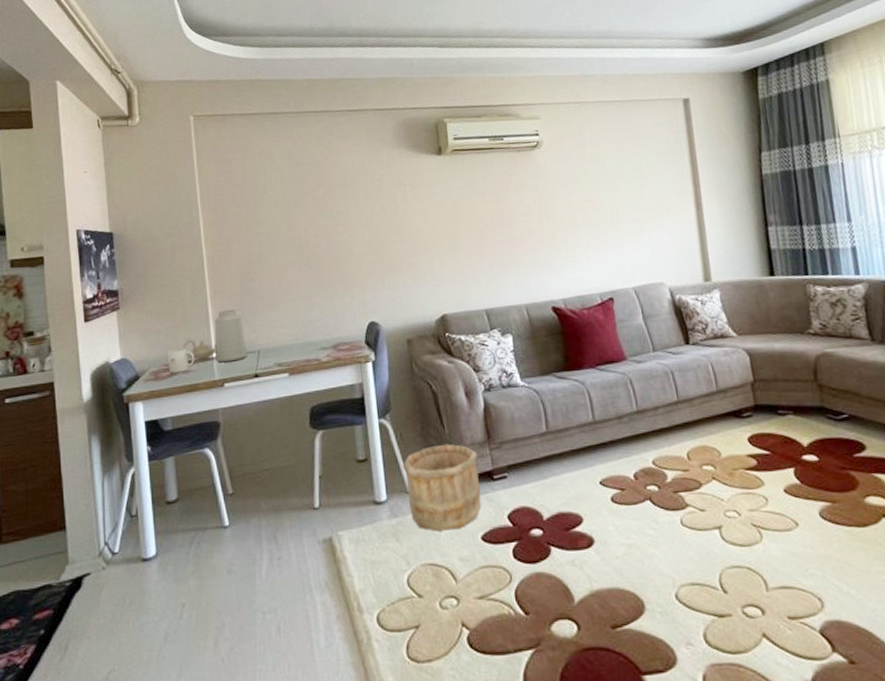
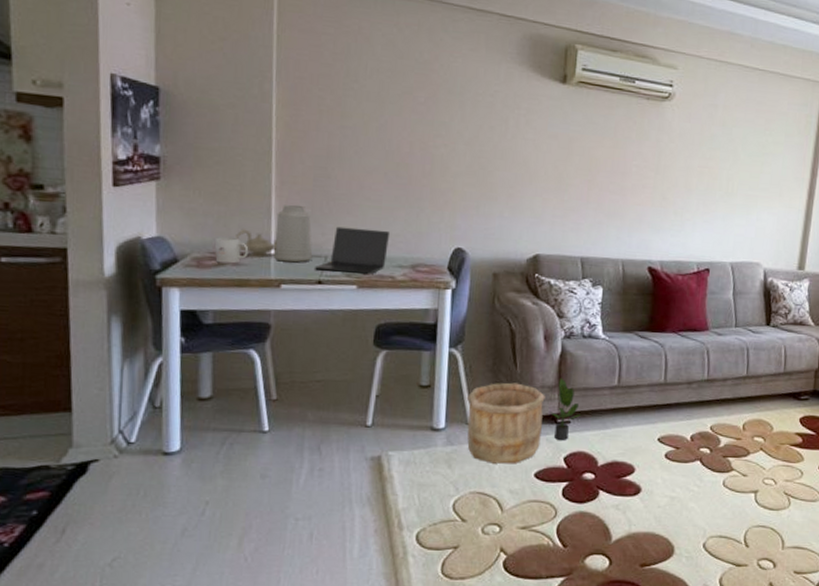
laptop: none [251,317,311,365] -> present [315,226,391,274]
potted plant: none [483,432,517,498] -> present [548,377,582,440]

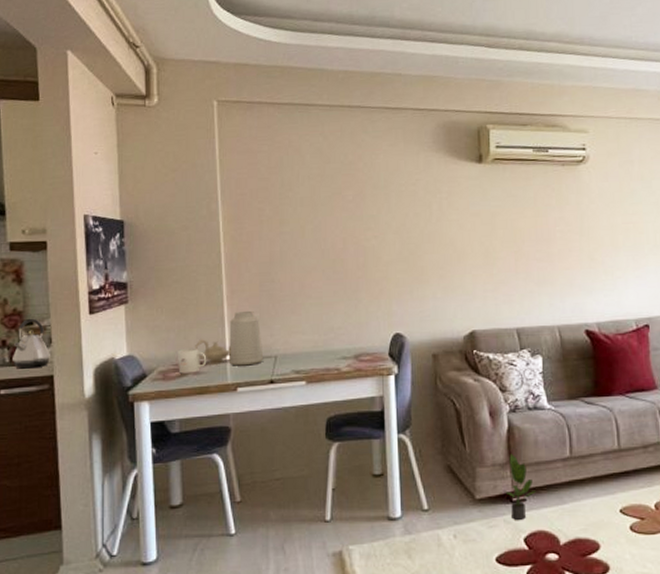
kettle: none [17,181,65,238] -> present [13,318,51,369]
laptop: present [315,226,391,274] -> none [267,325,333,370]
wooden bucket: present [466,382,545,464] -> none [419,463,498,550]

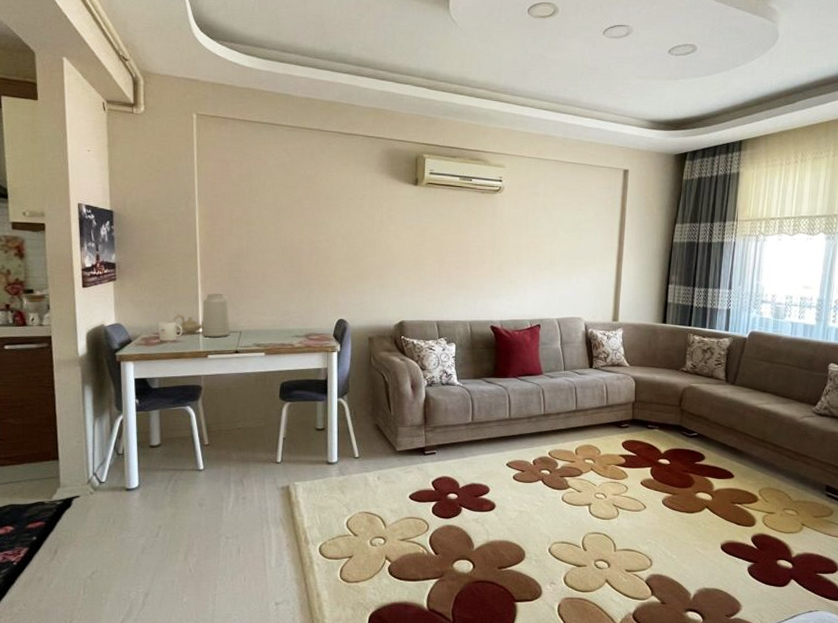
kettle: present [13,318,51,369] -> none [16,287,50,329]
potted plant: present [502,453,537,520] -> none [417,417,444,468]

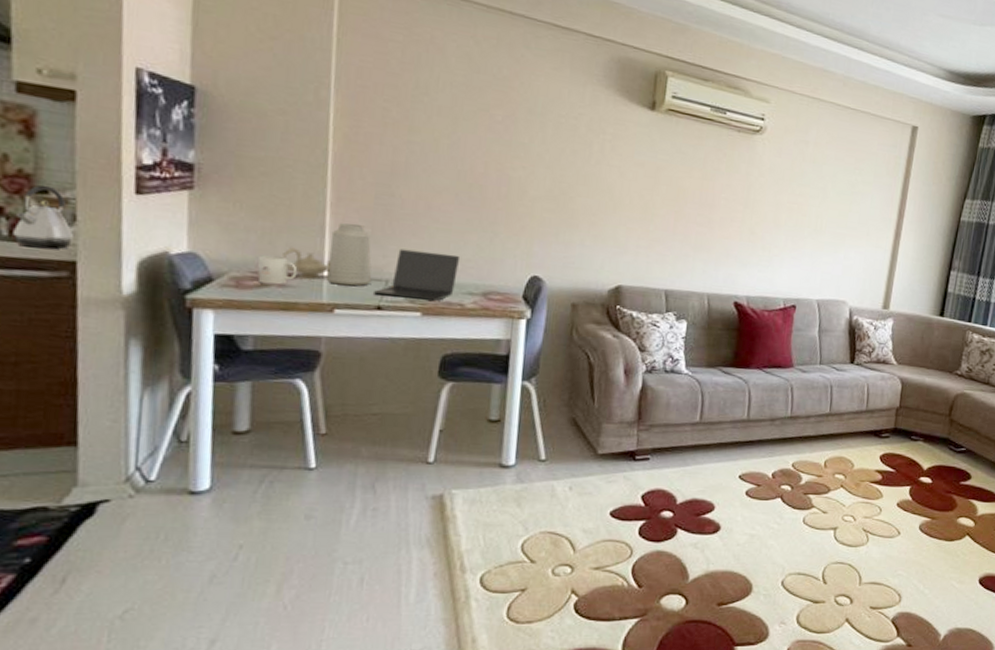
kettle: none [16,287,50,329] -> present [13,184,75,249]
laptop: none [233,308,288,343] -> present [374,248,461,301]

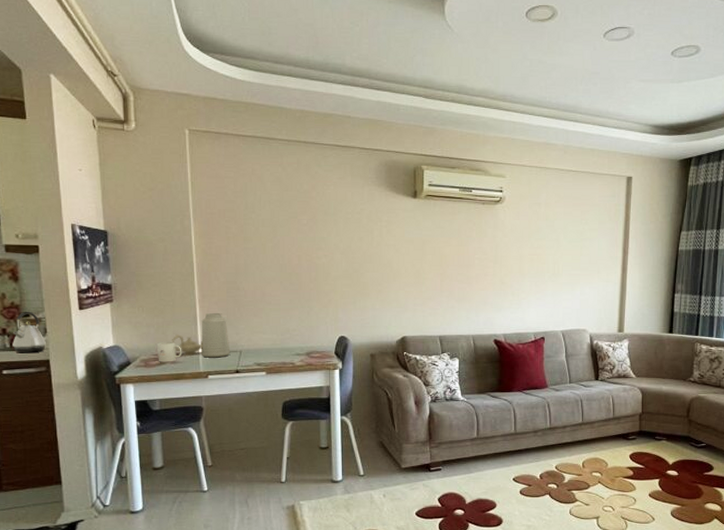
laptop: present [374,248,461,301] -> none [233,327,289,362]

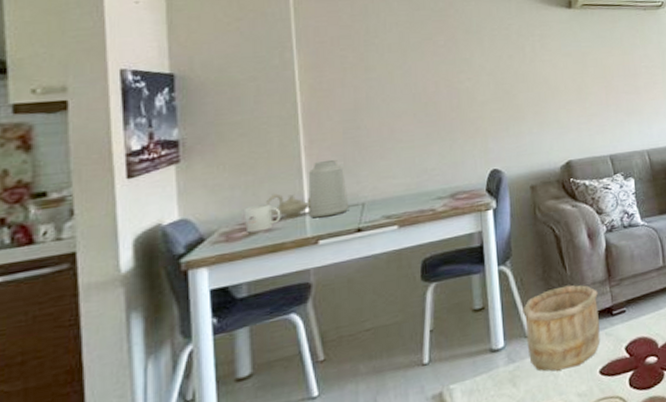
kettle: present [13,311,47,353] -> none [15,189,73,250]
wooden bucket: none [357,440,419,506] -> present [522,285,601,371]

